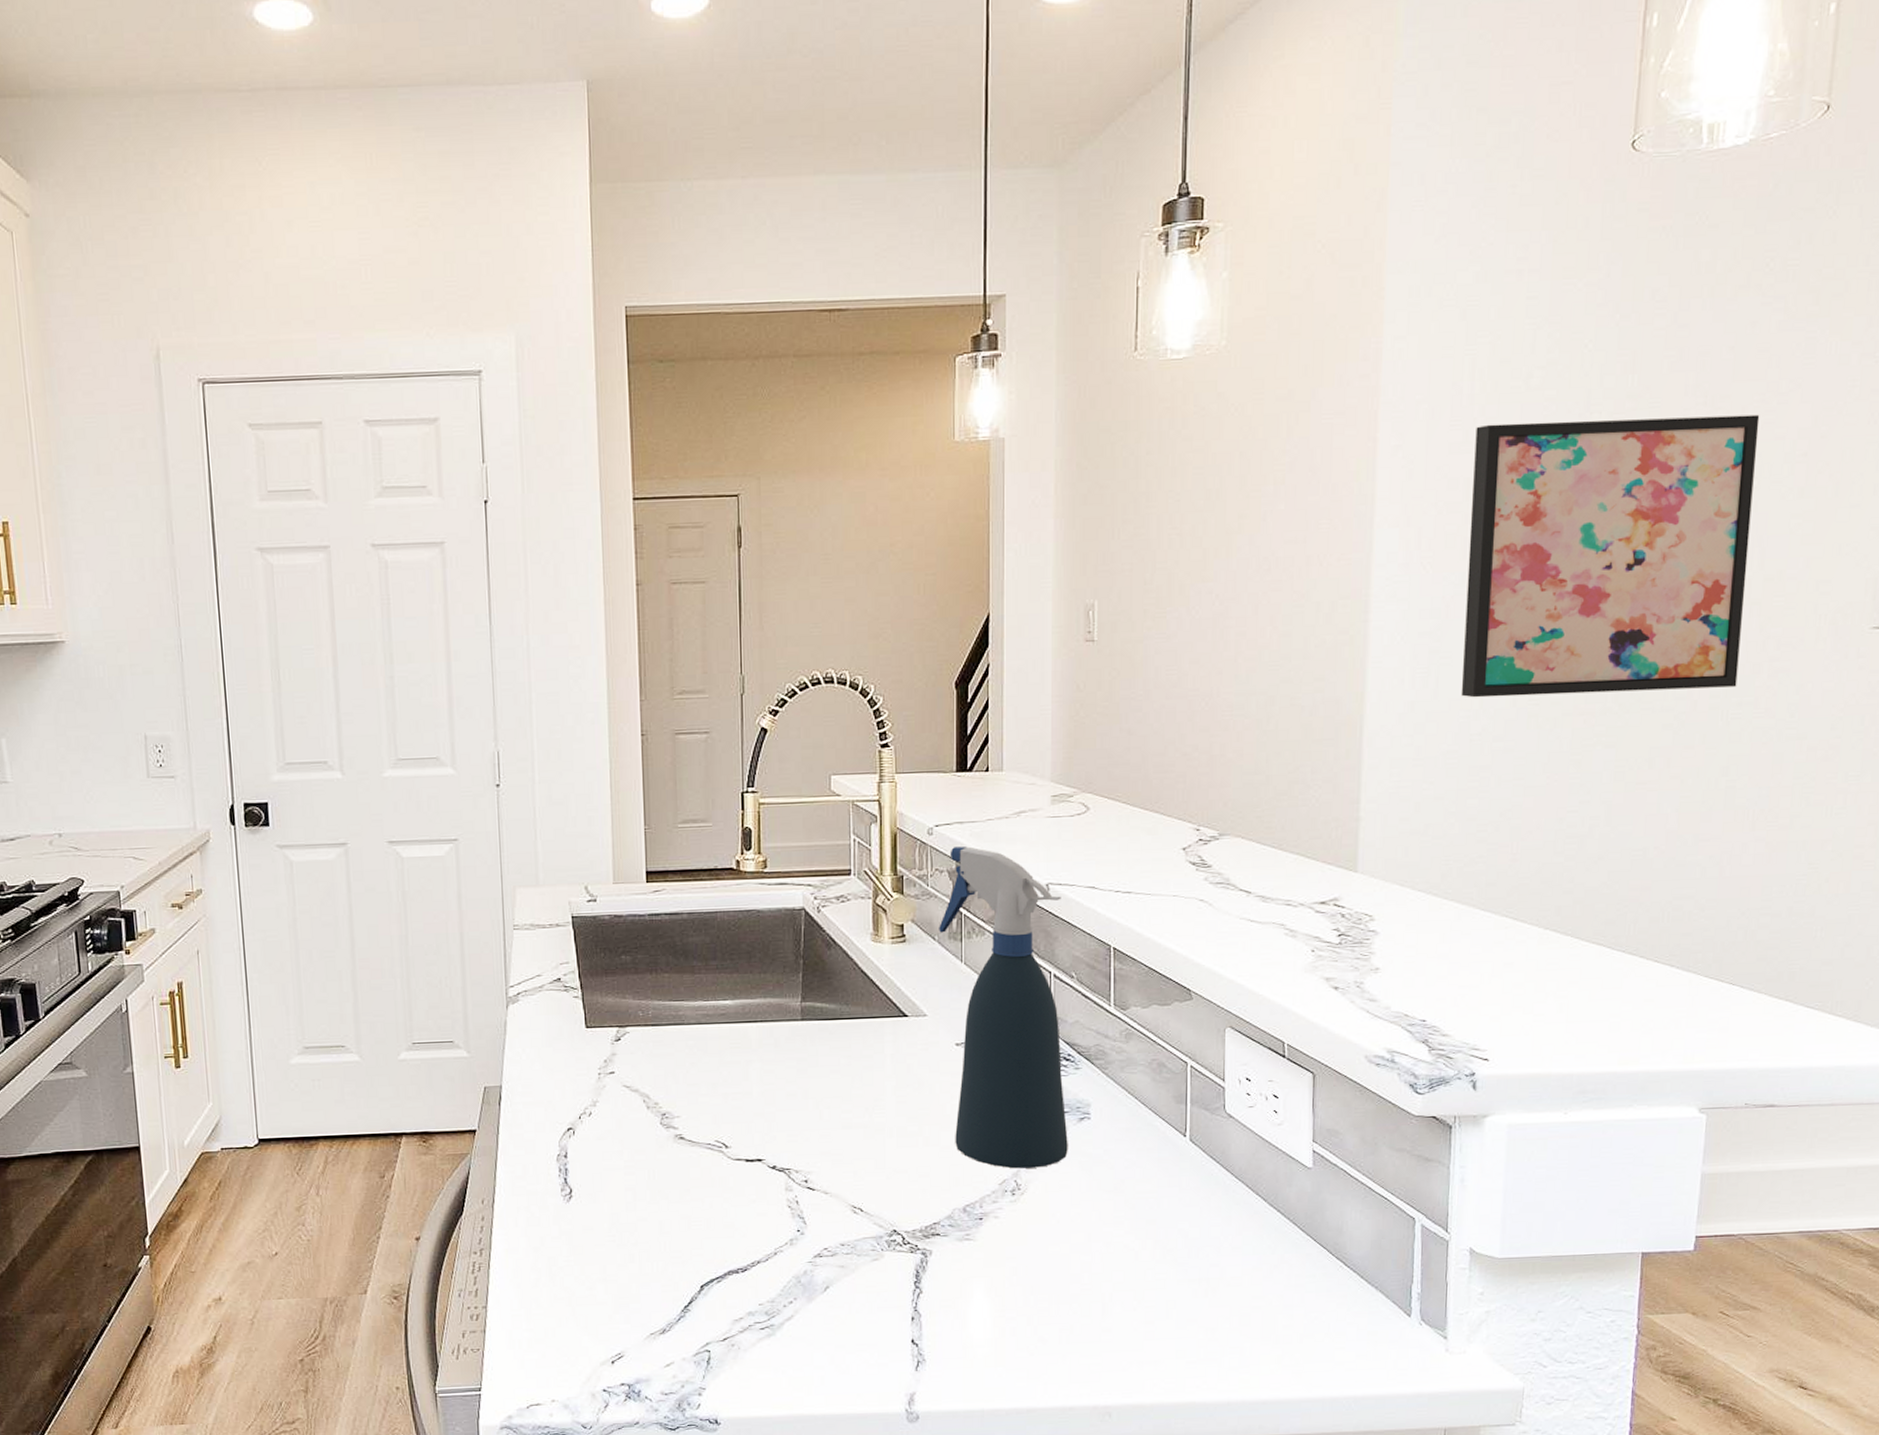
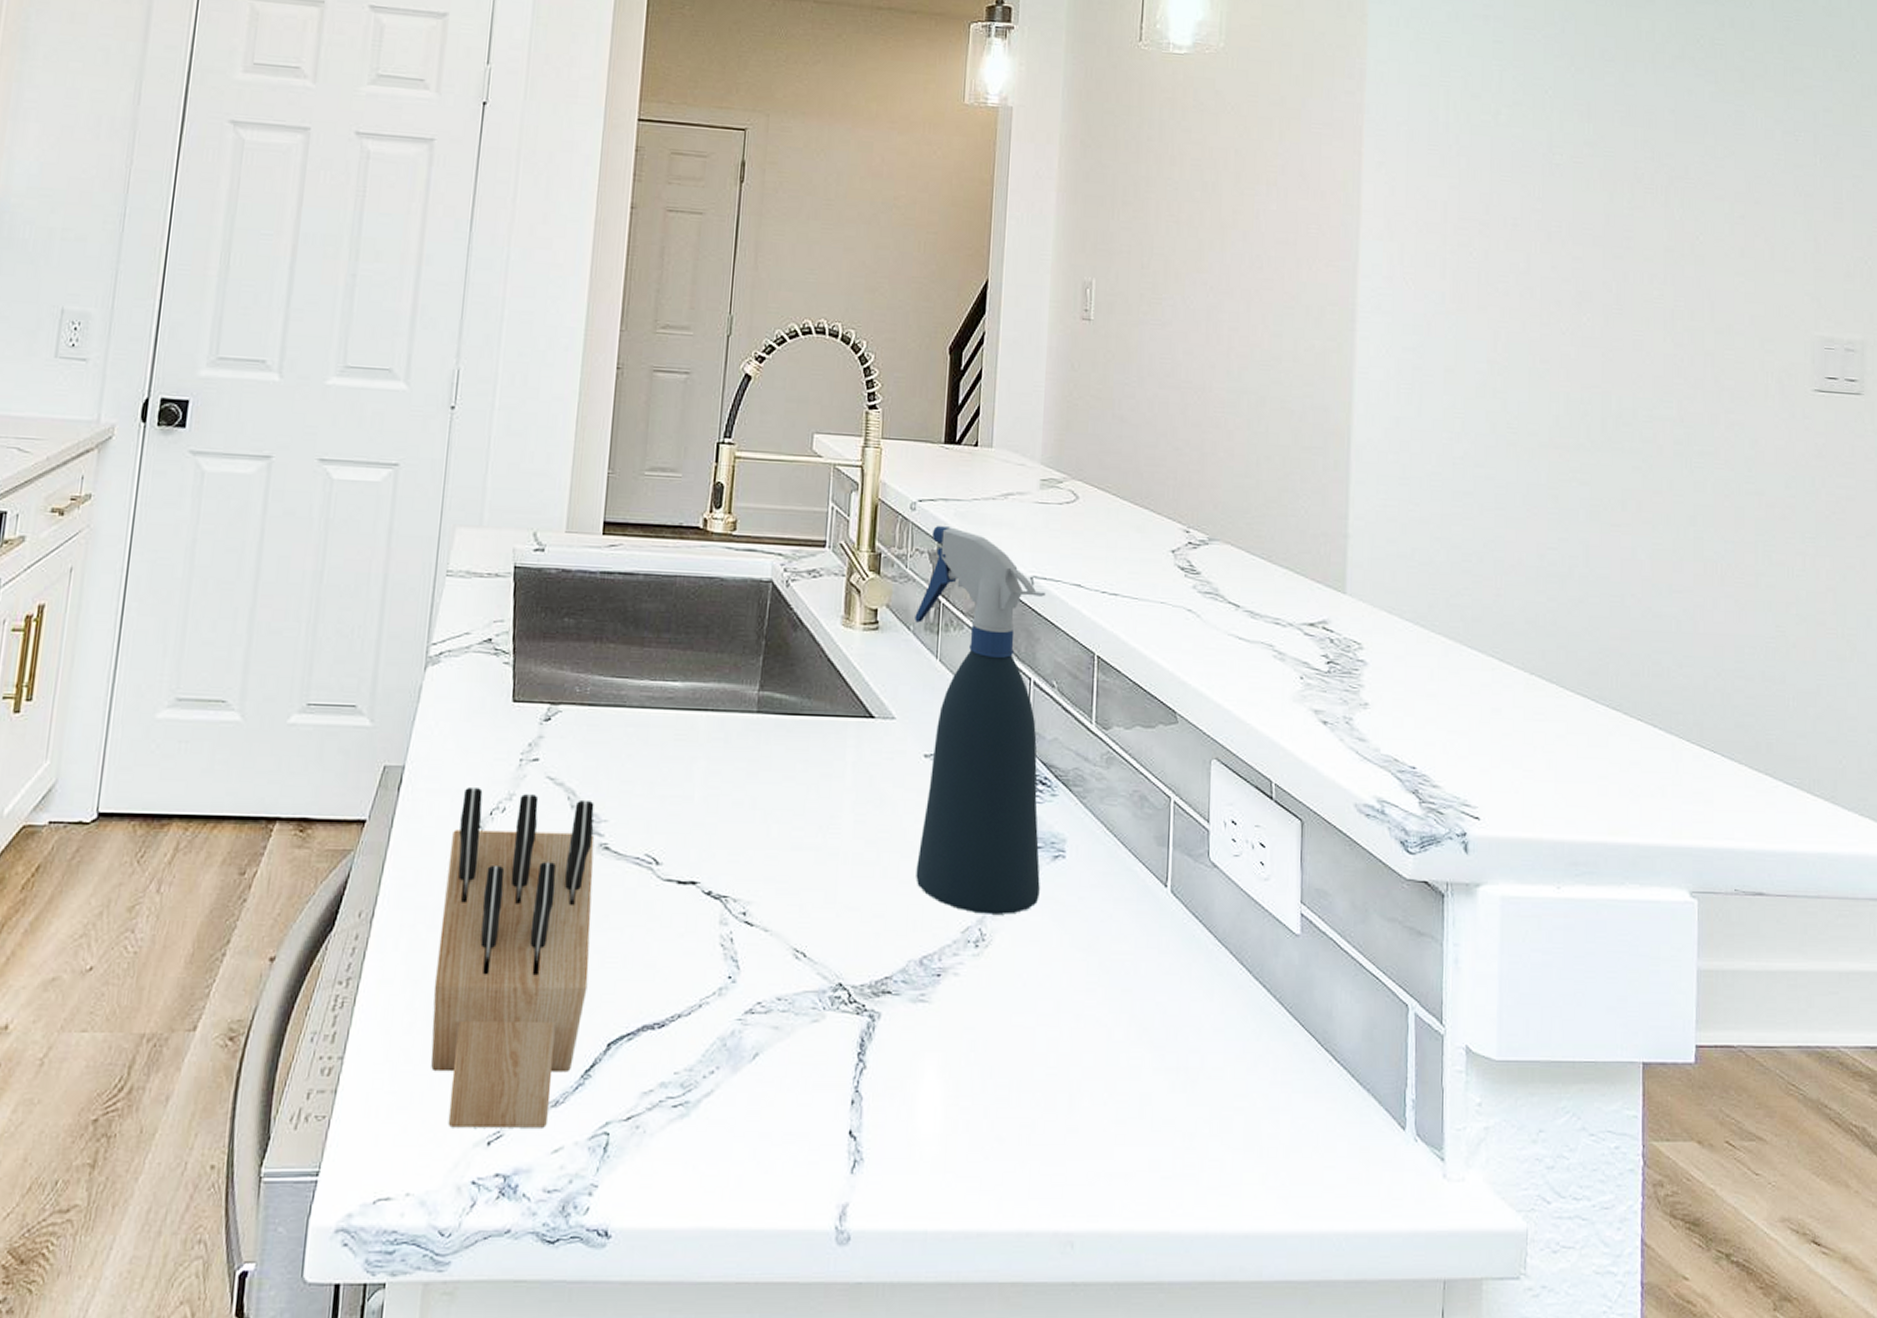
knife block: none [549,1098,679,1353] -> present [431,788,595,1128]
wall art: present [1461,414,1760,698] -> none [1443,152,1701,435]

